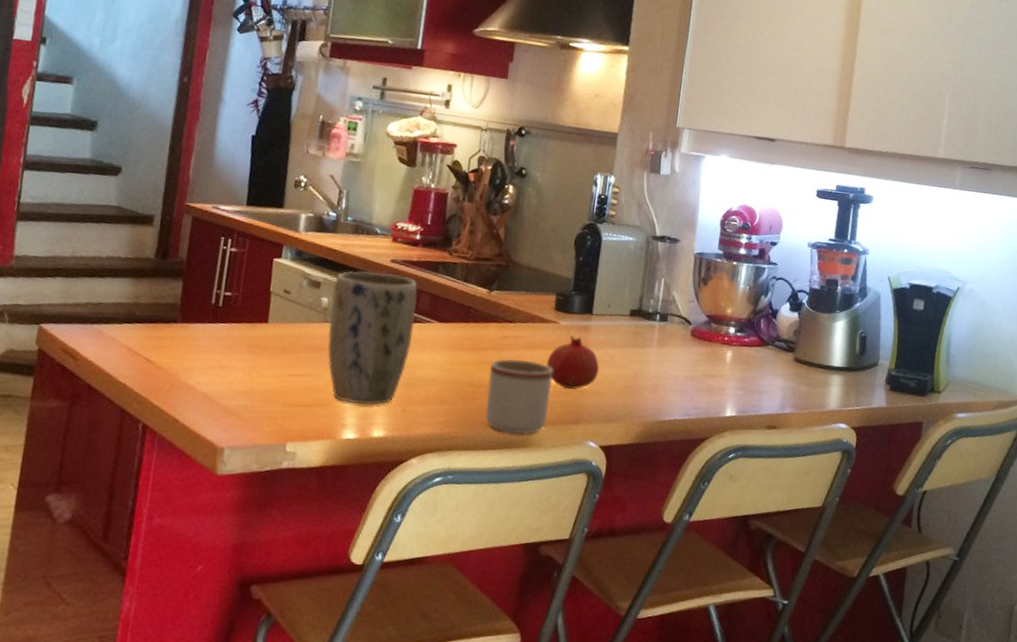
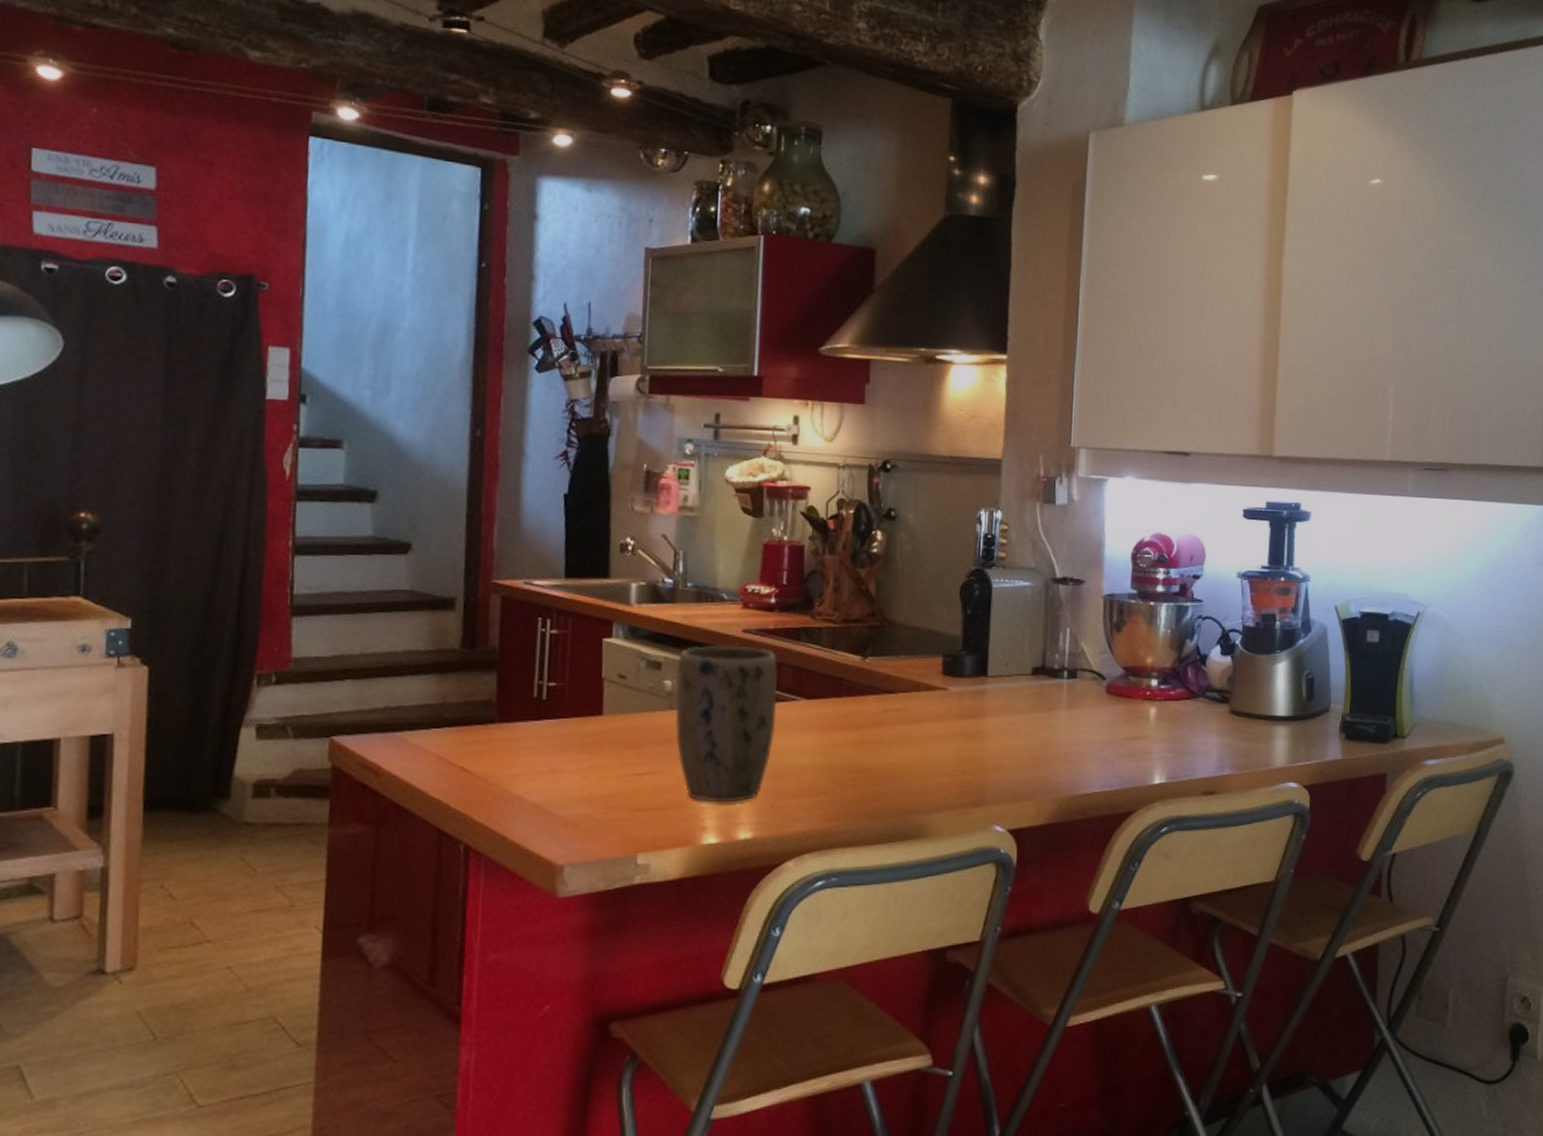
mug: present [485,359,554,434] -> none [869,737,946,824]
fruit: present [547,335,600,390] -> none [938,703,1001,767]

